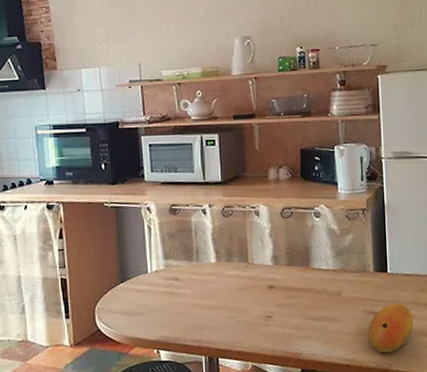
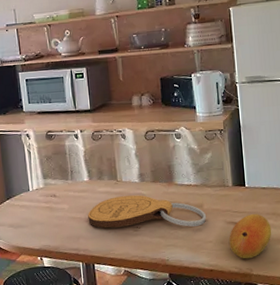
cutting board: none [213,280,345,317] -> present [88,195,207,228]

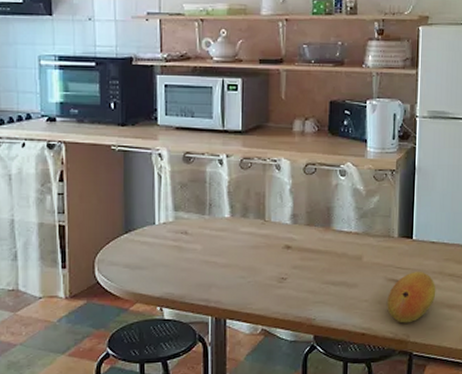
cutting board: present [88,195,207,228] -> none [224,239,365,282]

